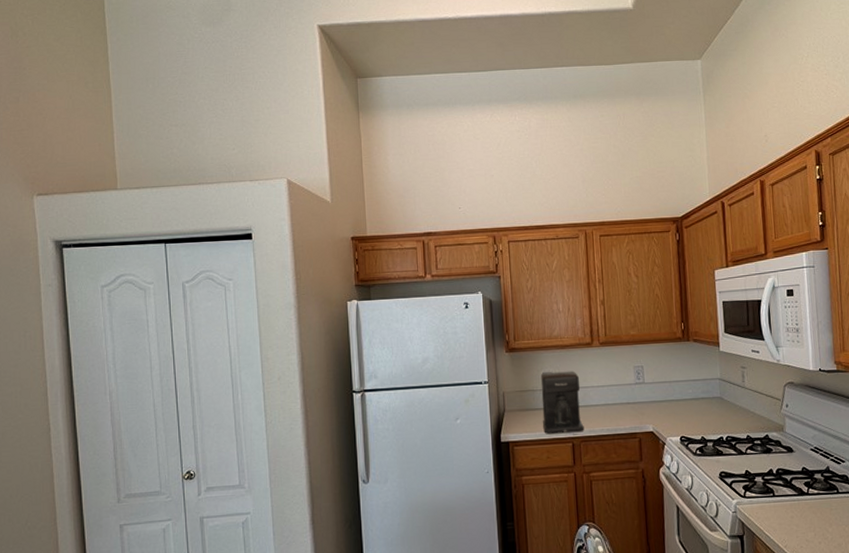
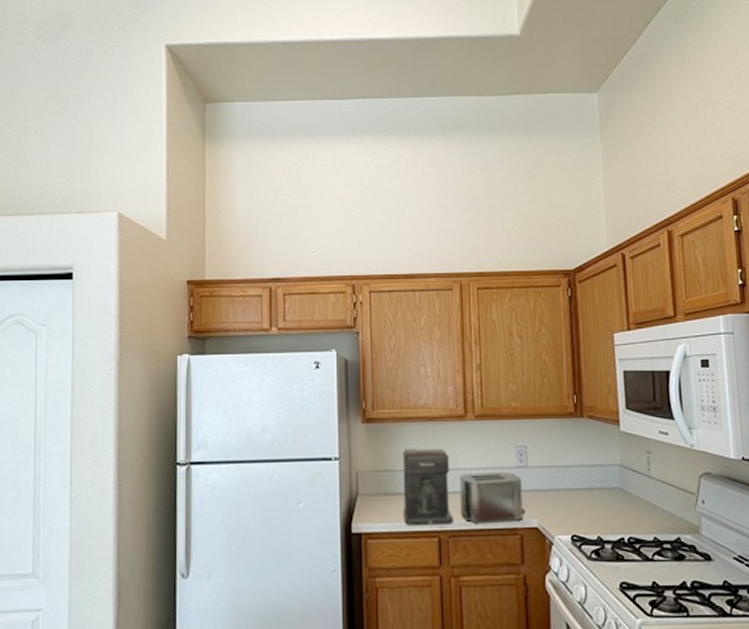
toaster: none [588,387,643,431] -> present [459,471,526,525]

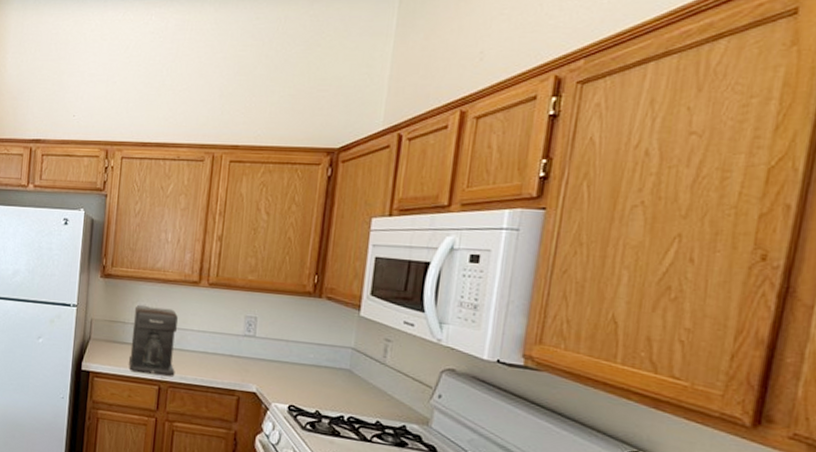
toaster: present [459,471,526,525] -> none [182,334,247,385]

